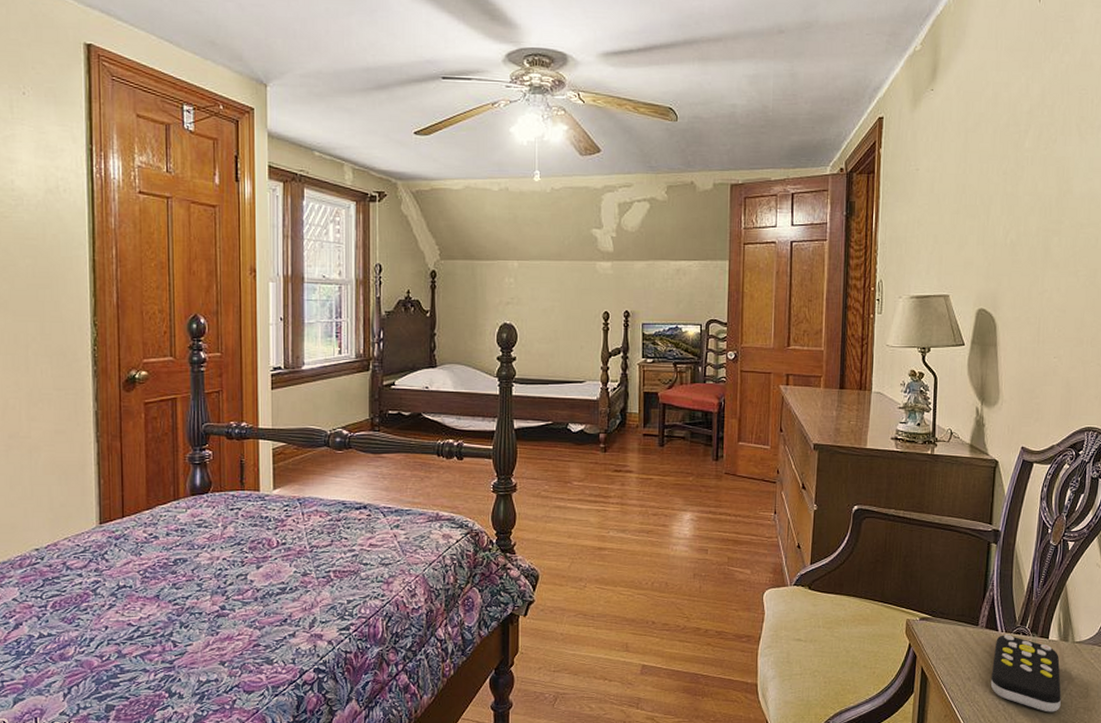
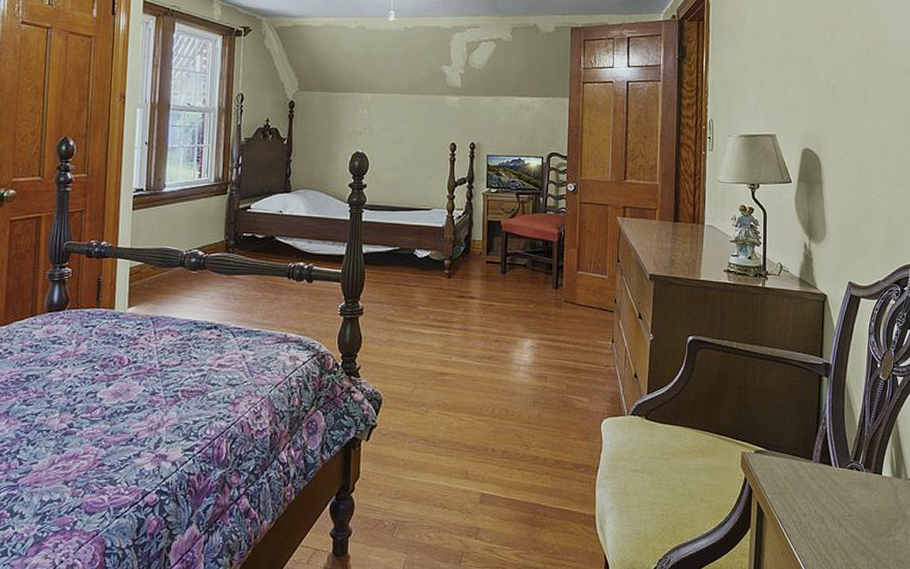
remote control: present [990,634,1061,713] -> none [826,470,897,552]

